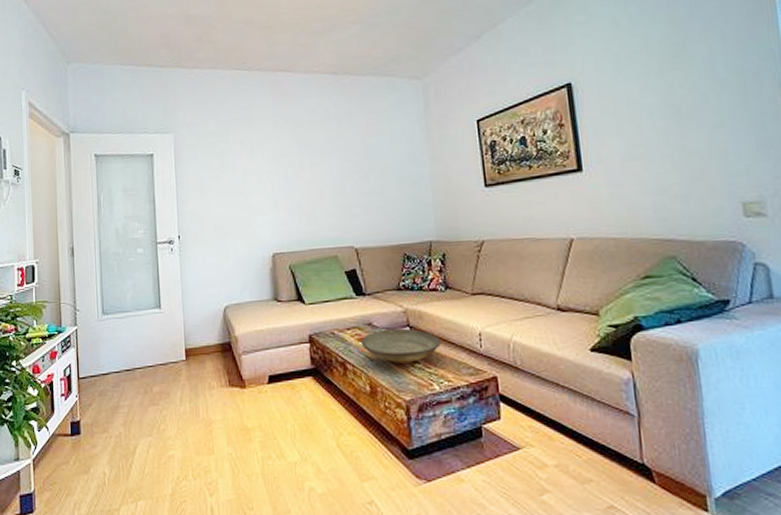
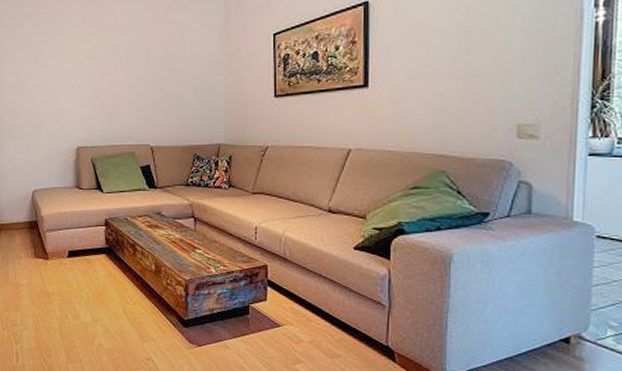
decorative bowl: present [361,328,442,365] -> none [150,218,222,250]

